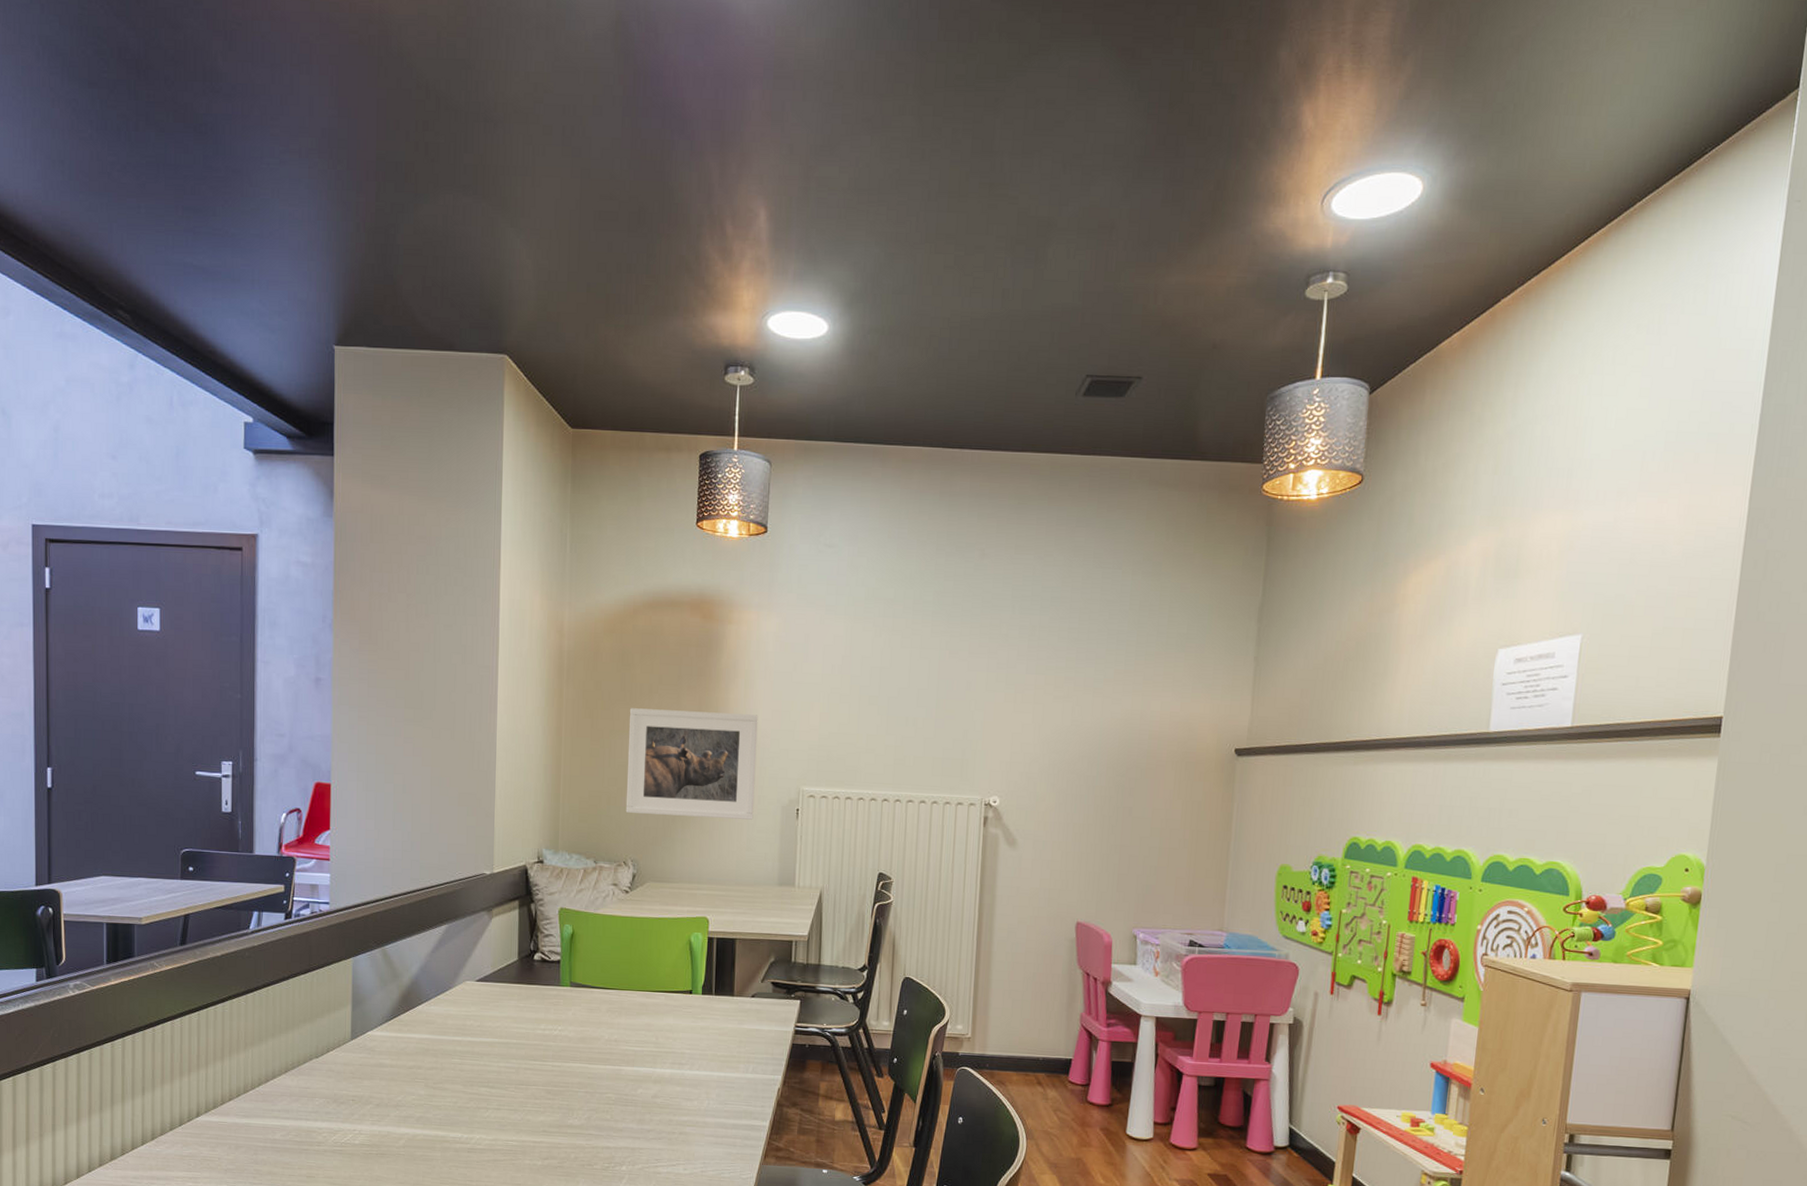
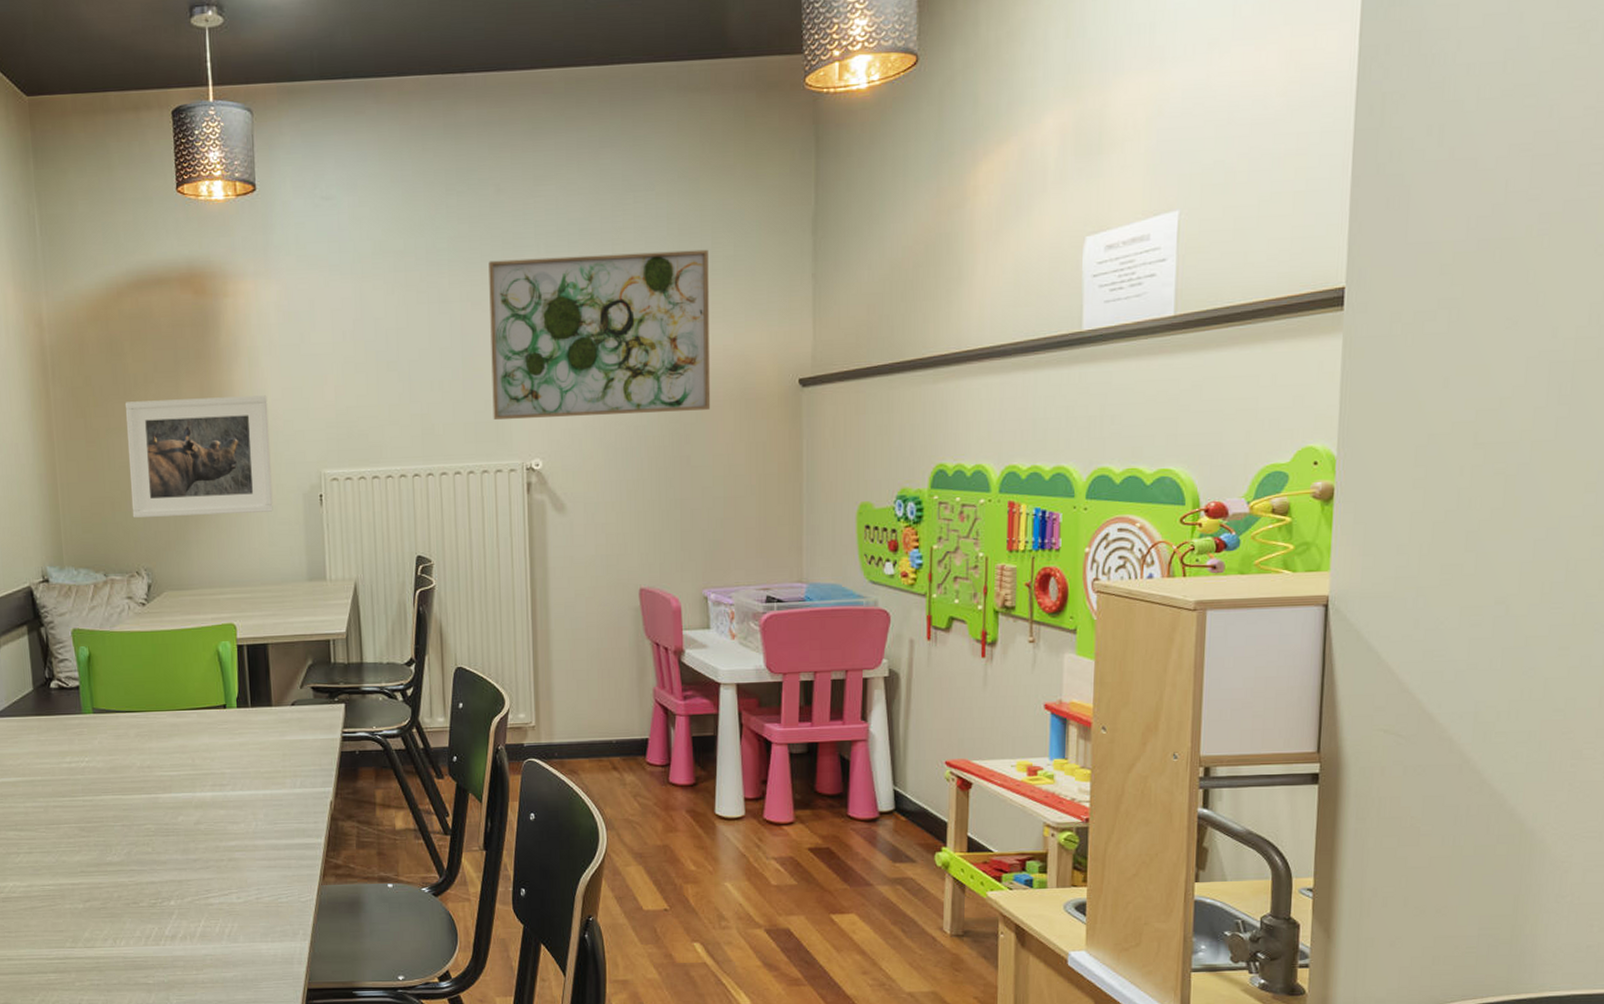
wall art: none [959,616,1165,768] -> present [488,249,711,420]

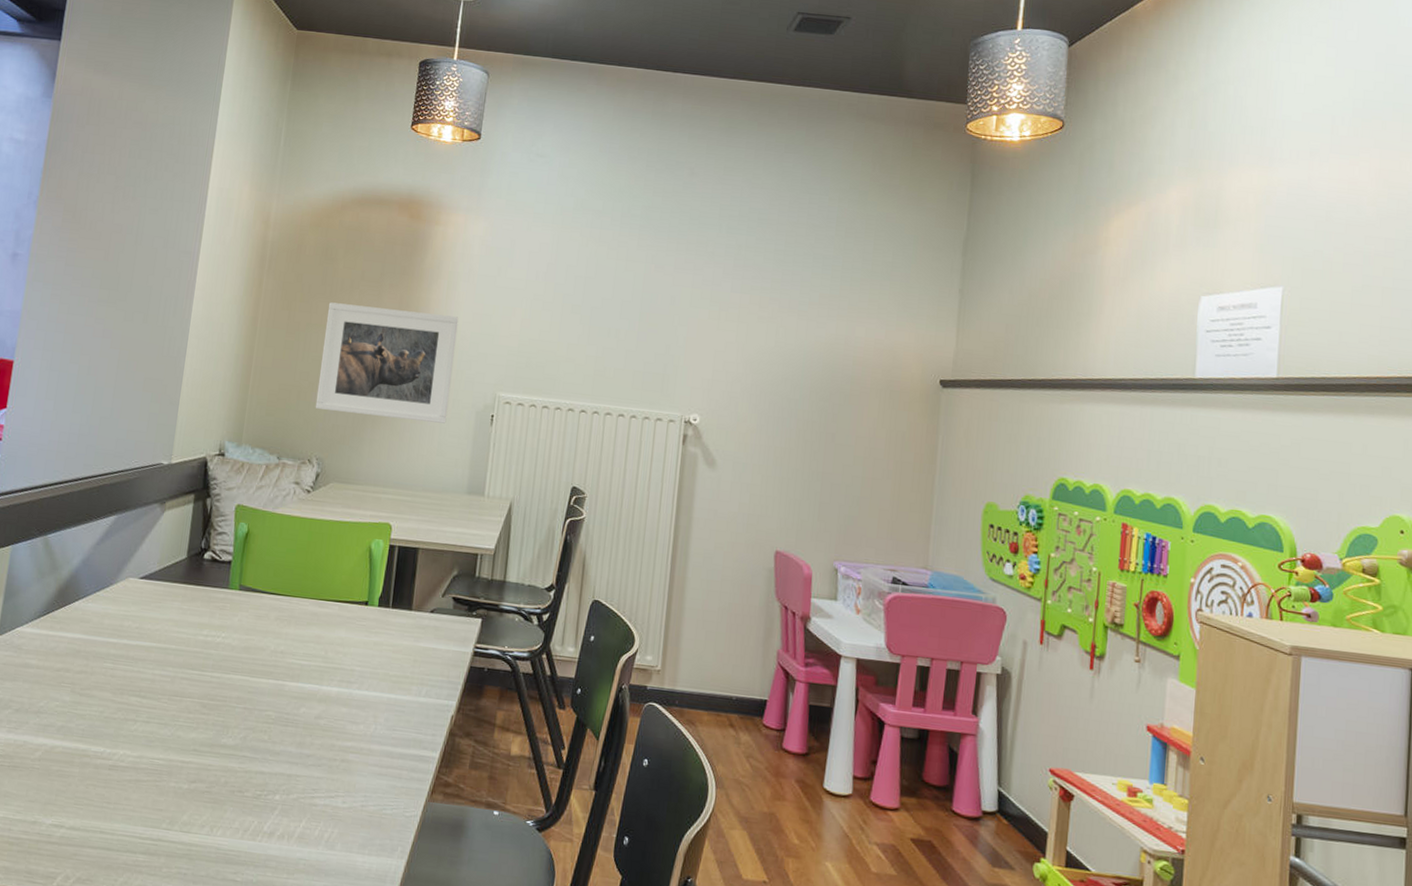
wall art: present [488,249,711,420] -> none [660,232,870,395]

